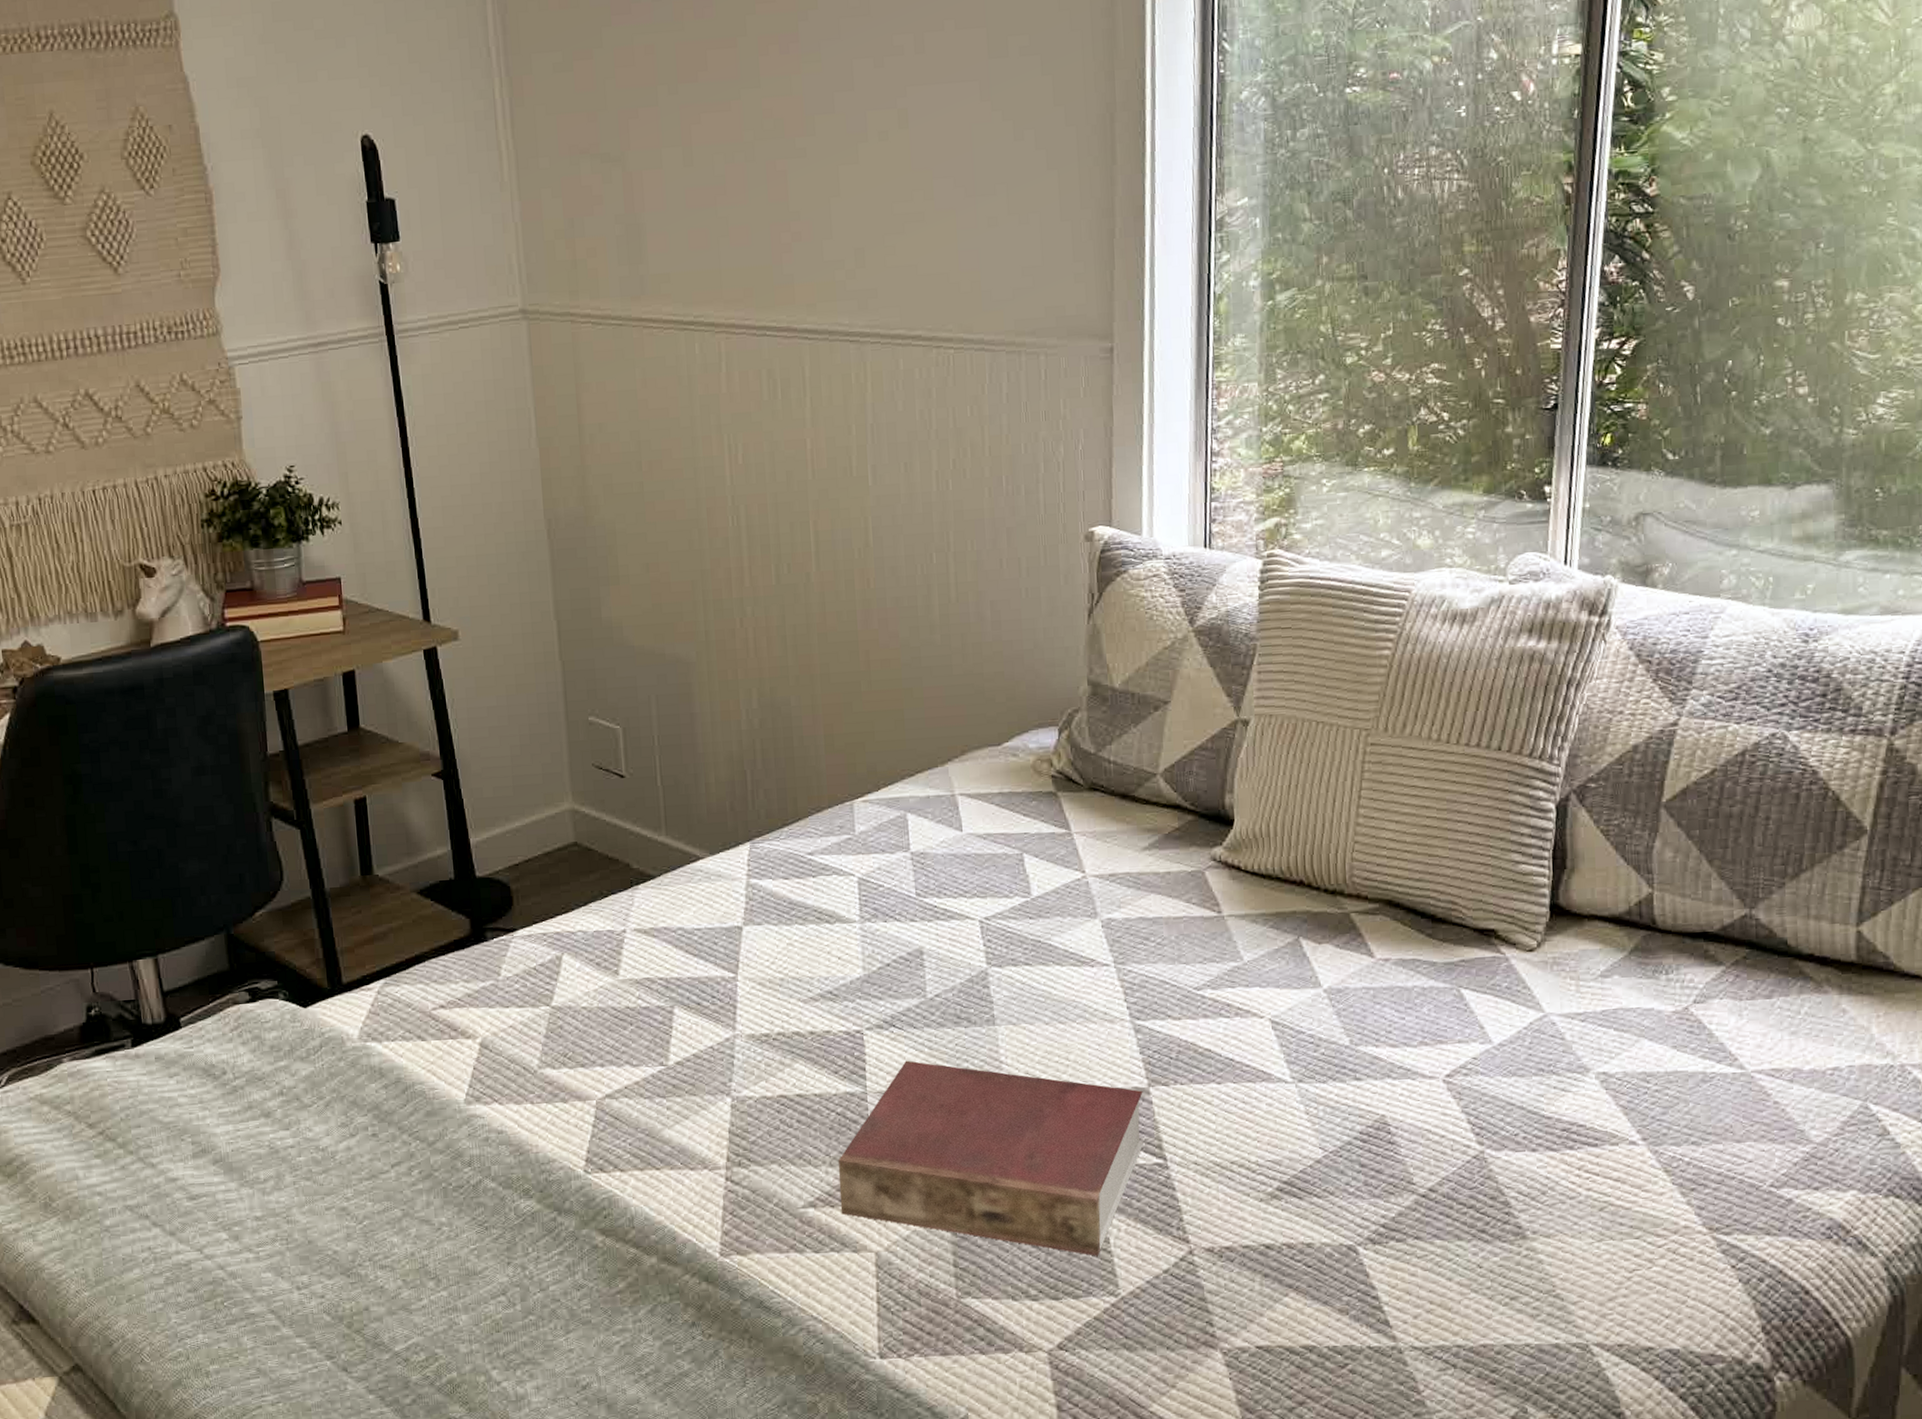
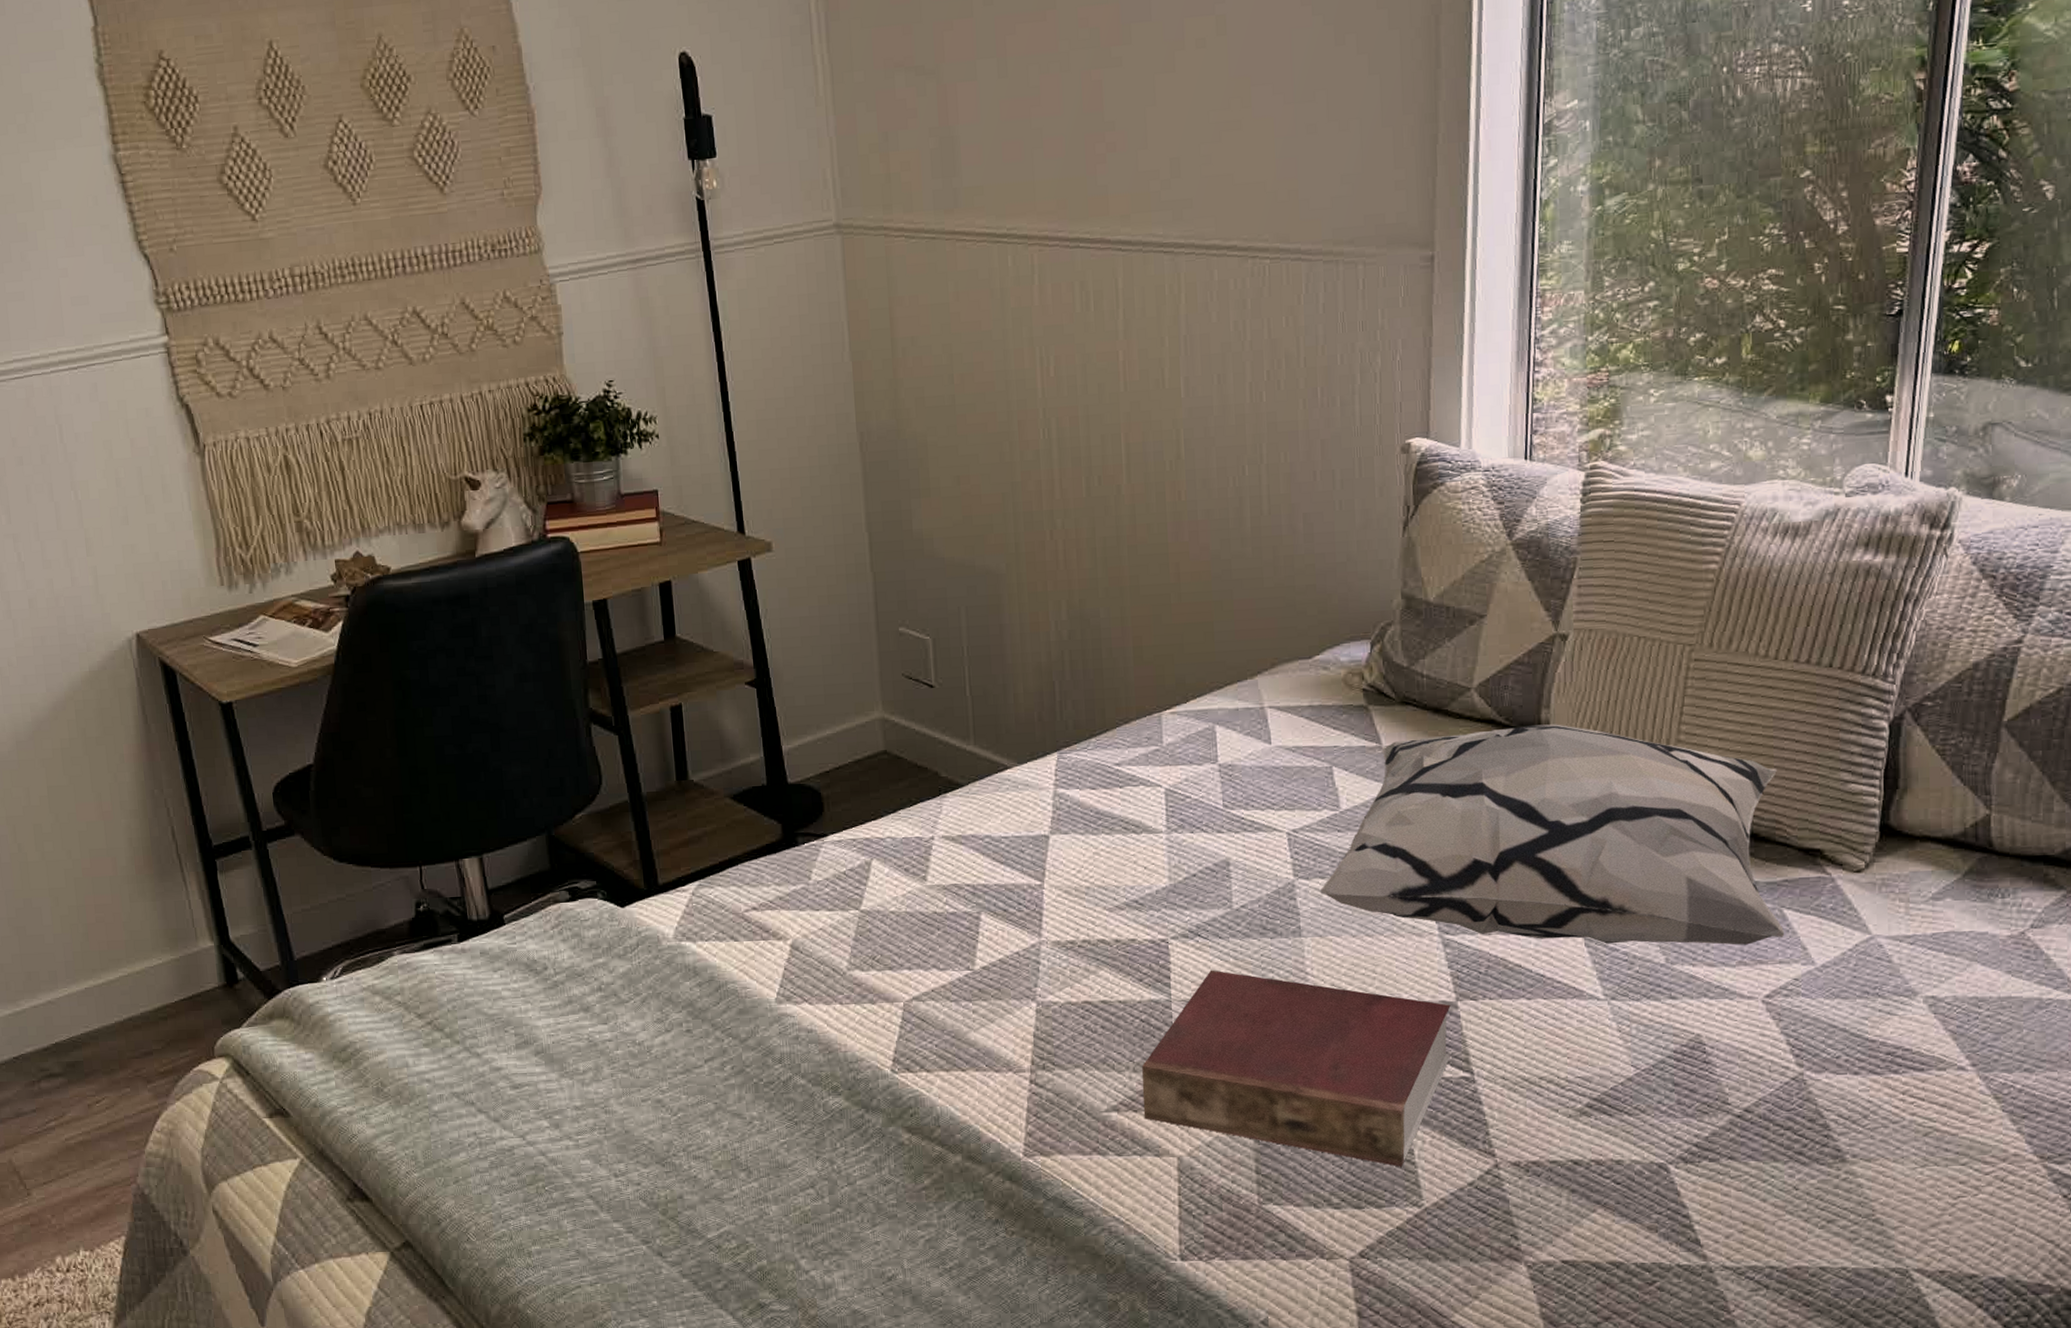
decorative pillow: none [1012,808,1463,1027] -> present [1320,724,1785,945]

